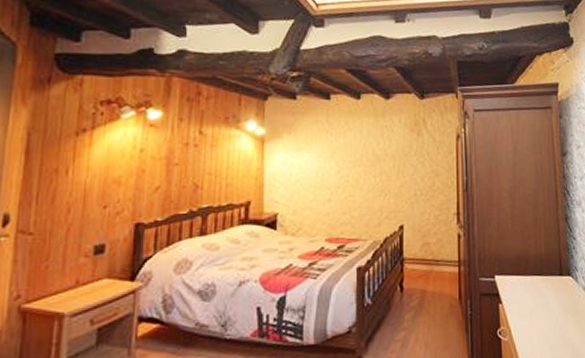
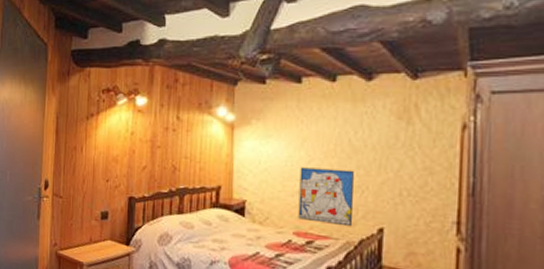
wall art: none [330,176,379,228] -> present [298,167,354,227]

